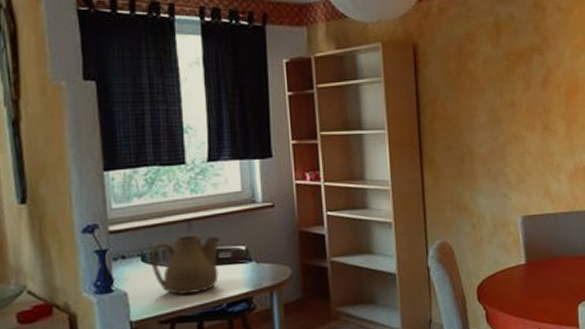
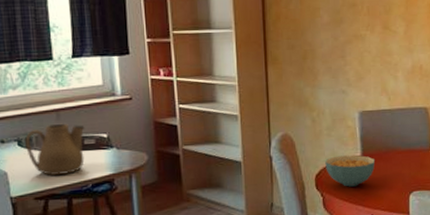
cereal bowl: none [487,263,541,299] -> present [325,154,376,187]

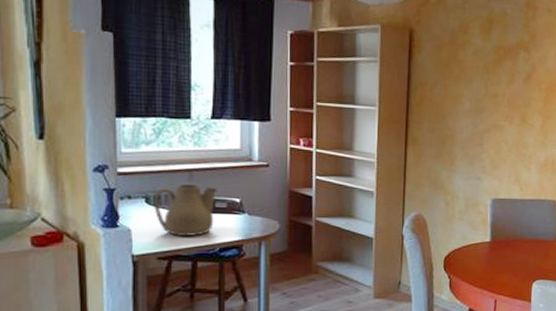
cereal bowl: present [325,154,376,187] -> none [455,240,503,271]

